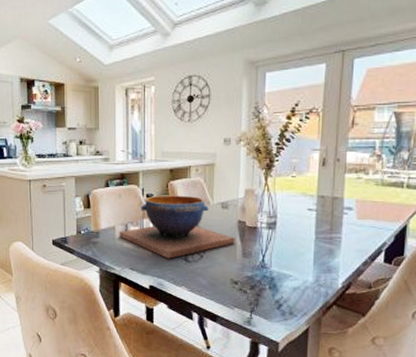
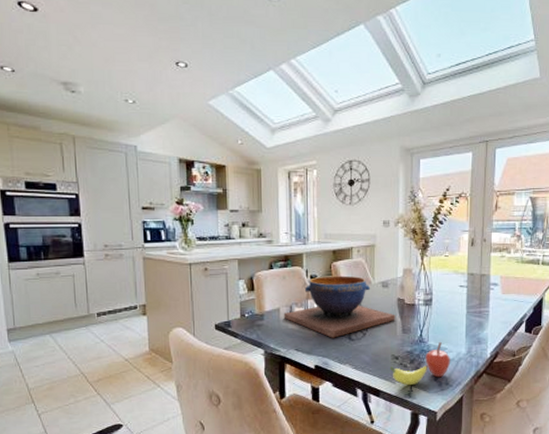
fruit: none [228,268,296,313] -> present [389,341,451,386]

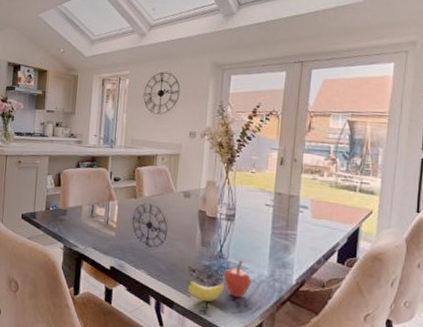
decorative bowl: present [283,275,395,338] -> none [85,179,195,242]

